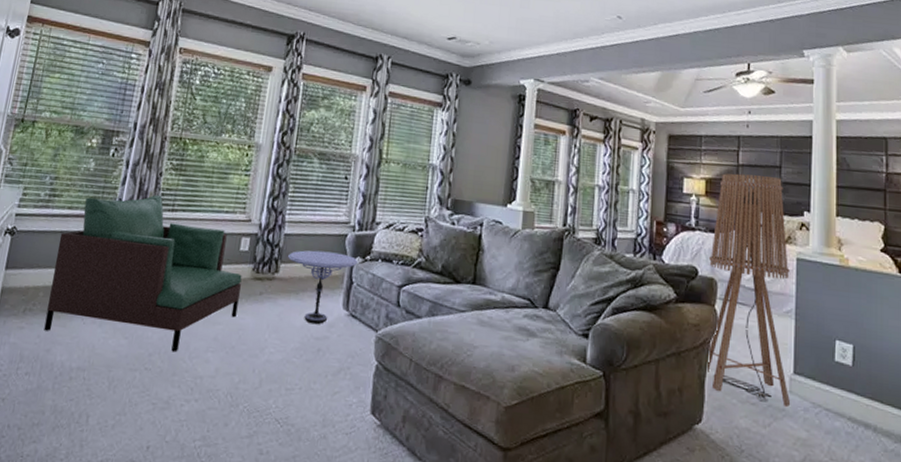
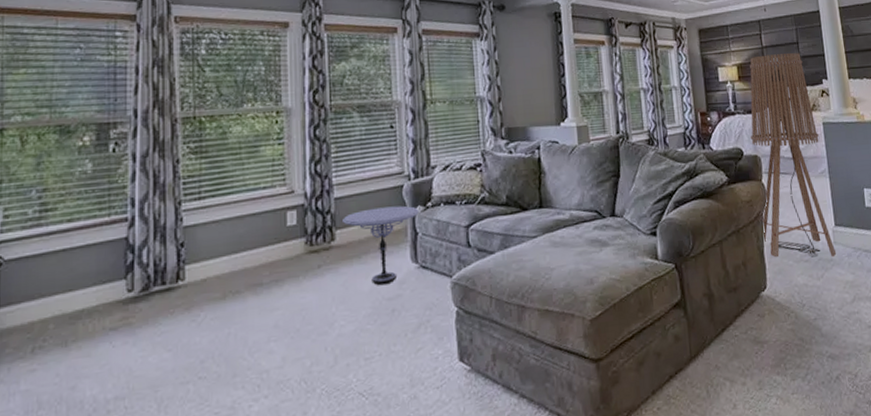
armchair: present [44,195,242,353] -> none [62,184,296,367]

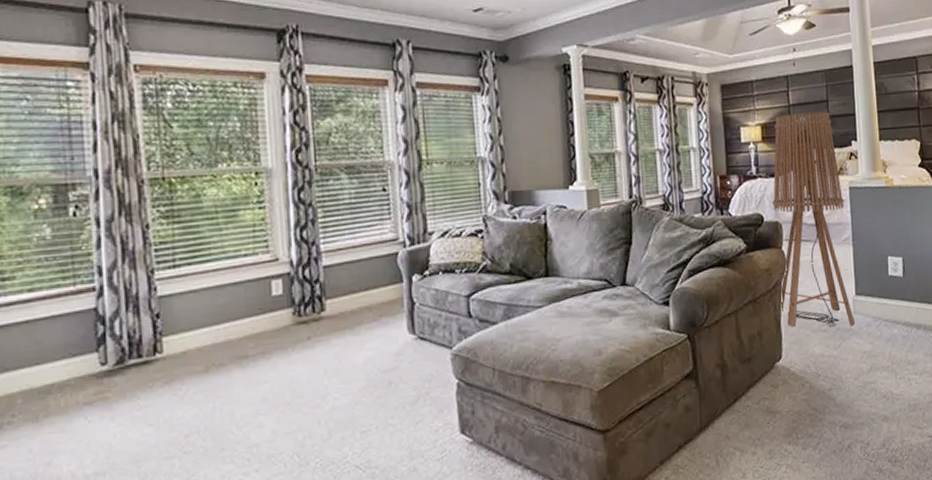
side table: present [343,205,419,286] -> none [333,274,416,358]

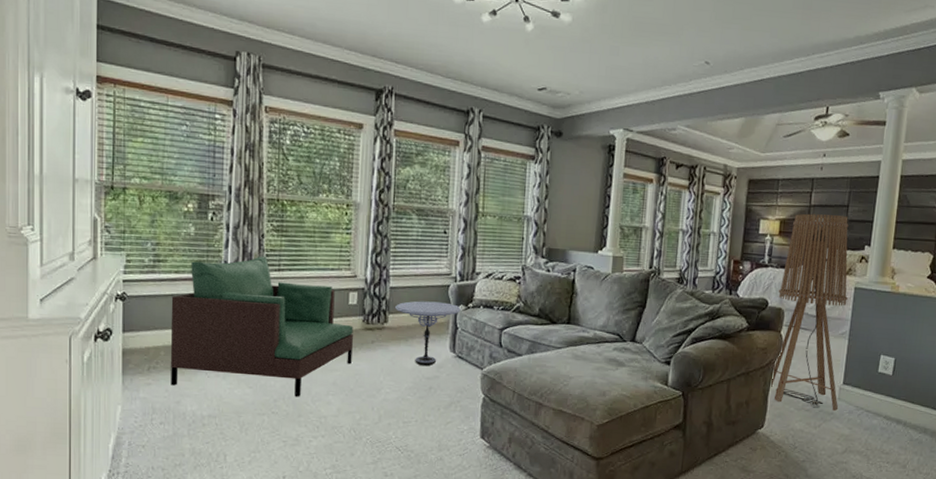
armchair: none [26,251,285,443] -> present [170,256,353,397]
side table: none [333,274,416,358] -> present [395,301,461,366]

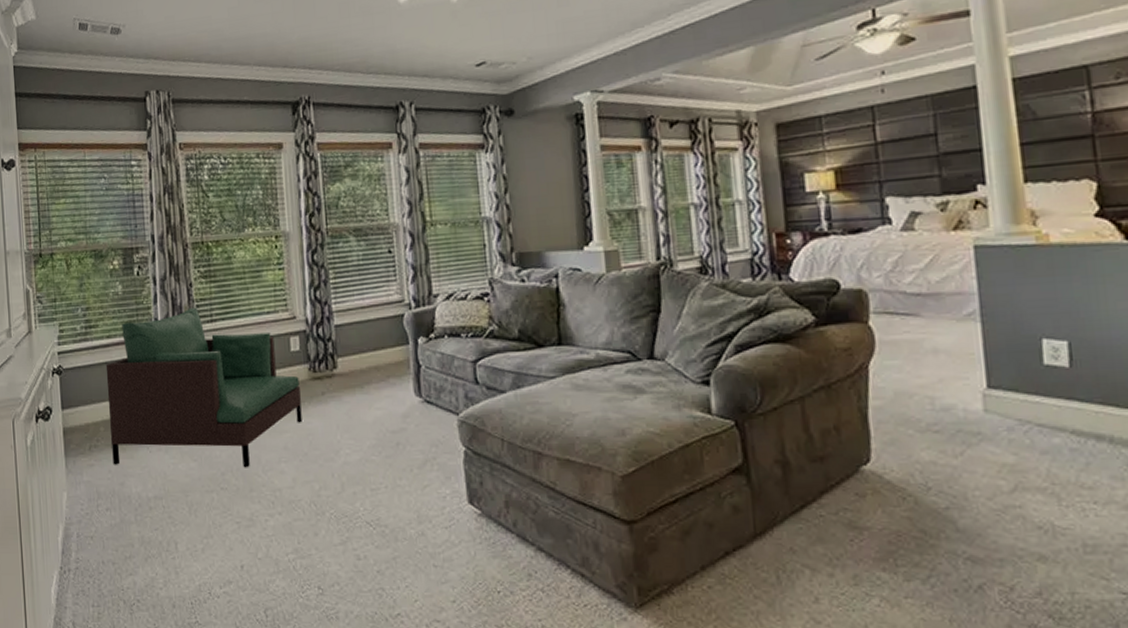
side table: present [395,301,461,366] -> none [344,336,421,418]
floor lamp: present [770,213,849,411] -> none [853,148,988,429]

